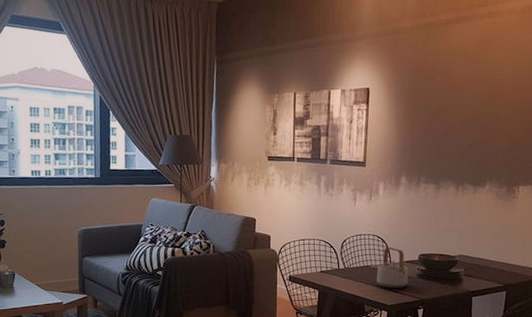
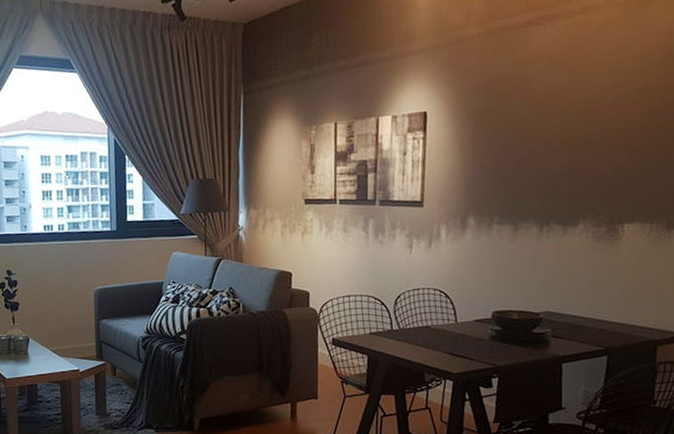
teapot: present [376,247,409,289] -> none [438,303,480,353]

